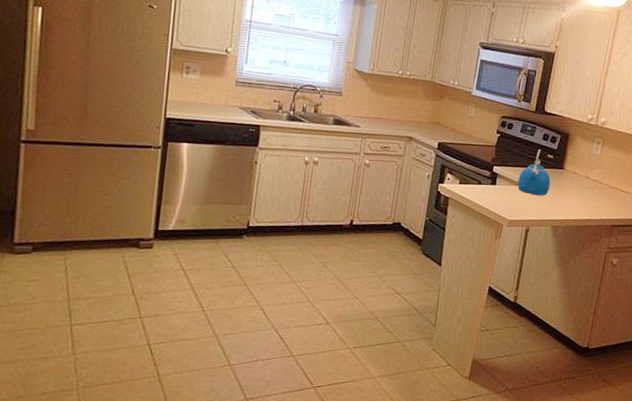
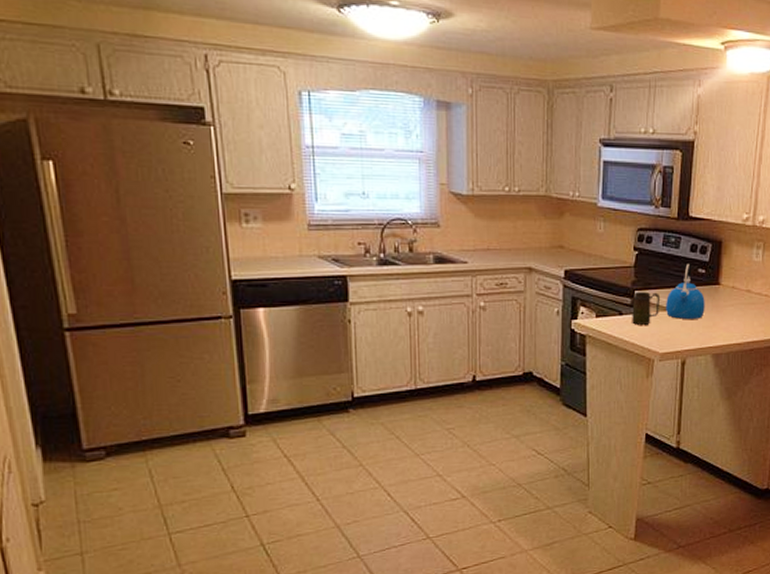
mug: none [488,166,515,195] -> present [632,291,661,325]

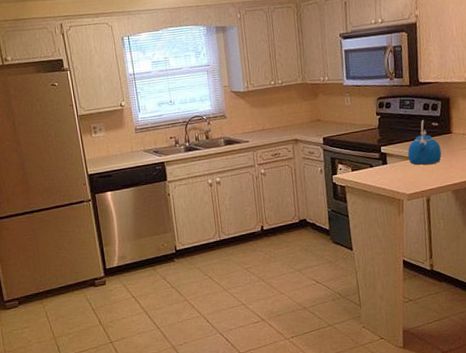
mug: present [632,291,661,325] -> none [380,146,403,174]

